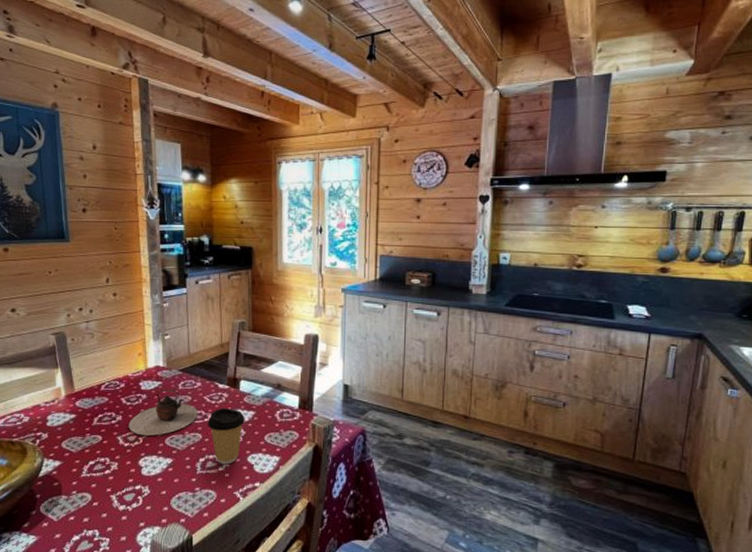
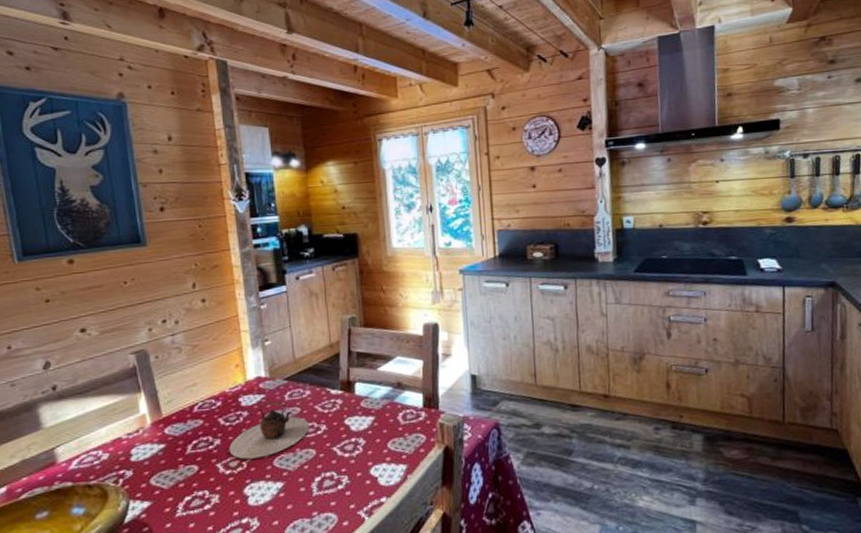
coffee cup: present [207,408,245,465] -> none [320,416,364,482]

